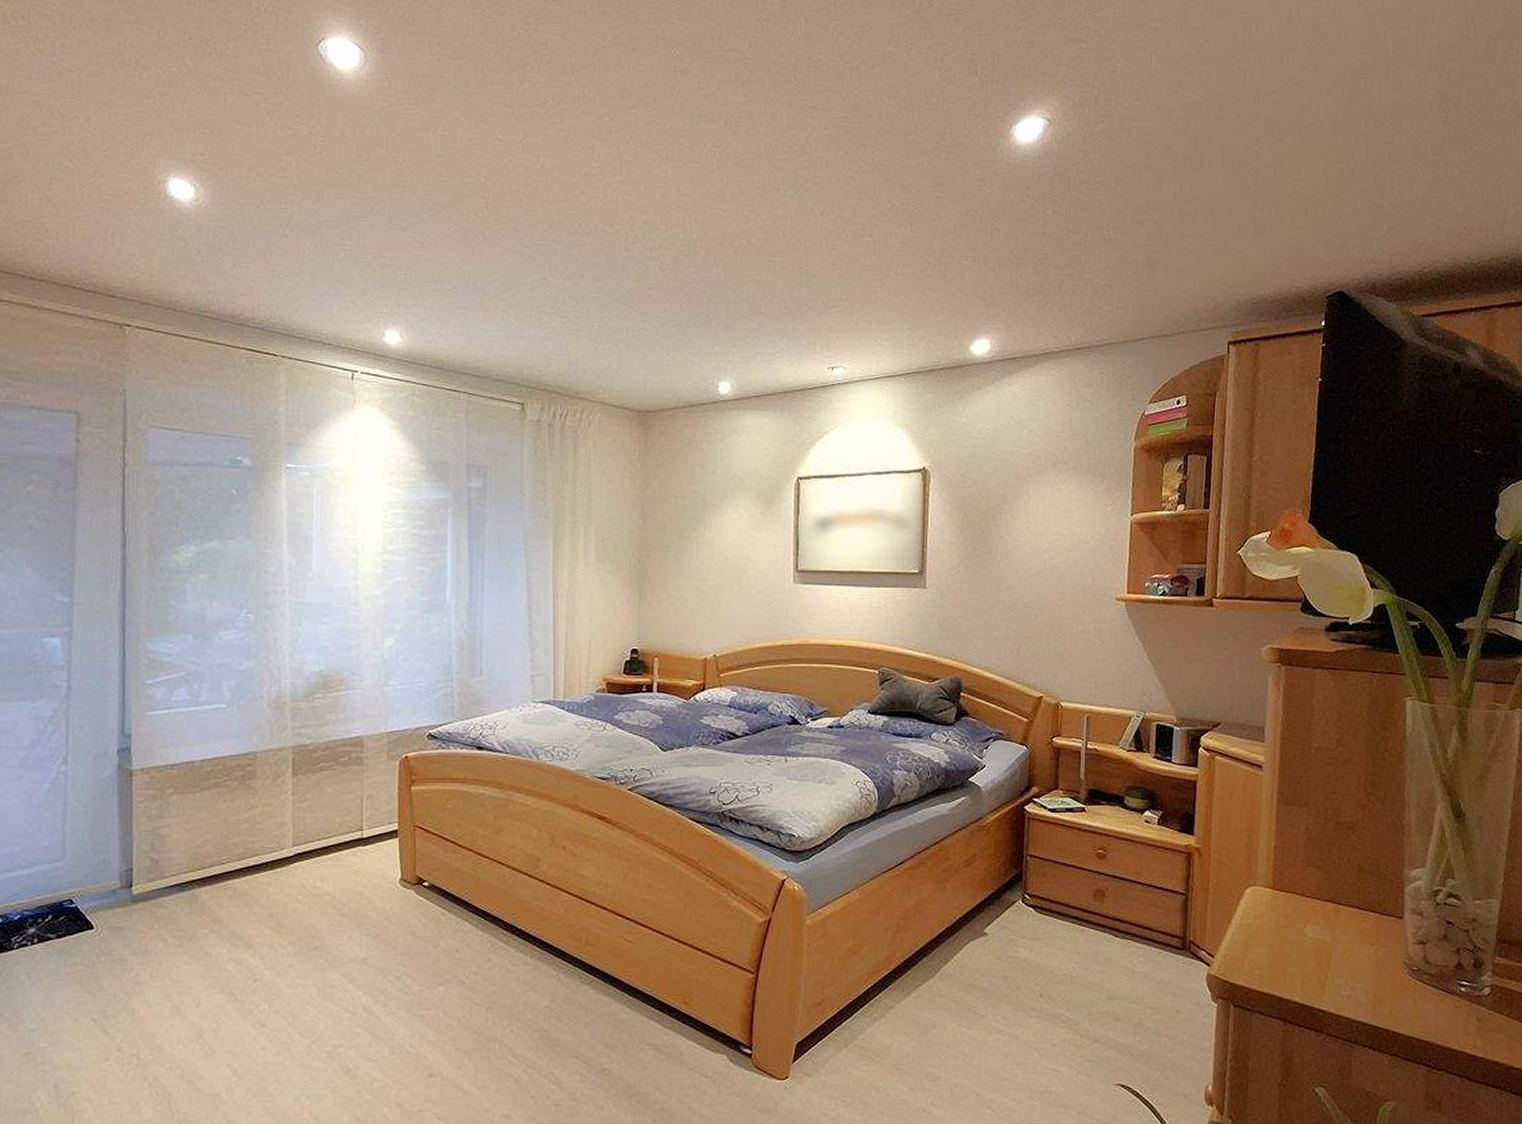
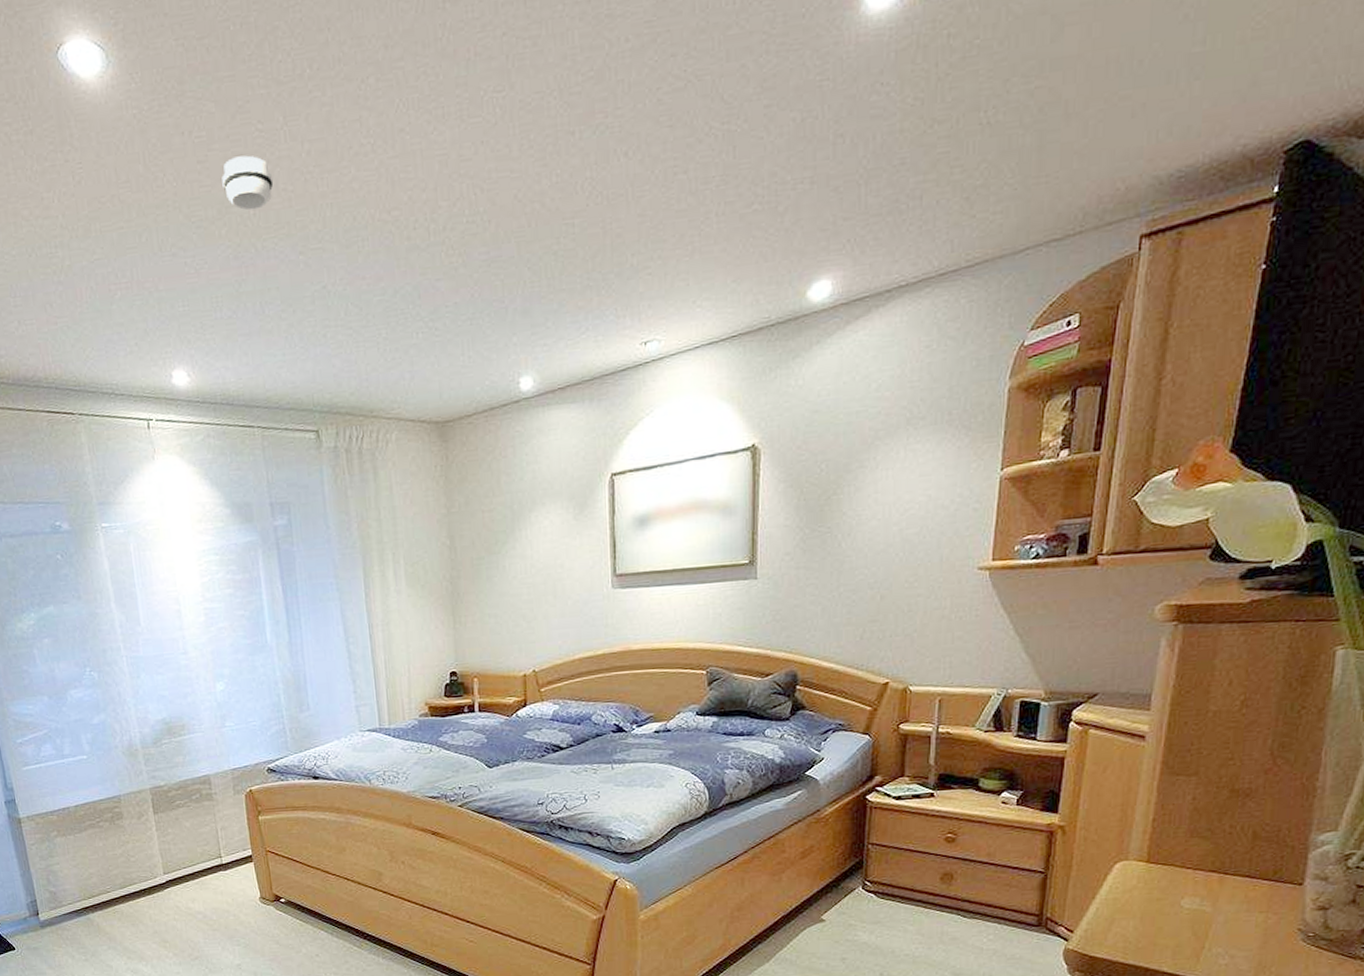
smoke detector: none [459,157,508,204] -> present [222,155,274,211]

